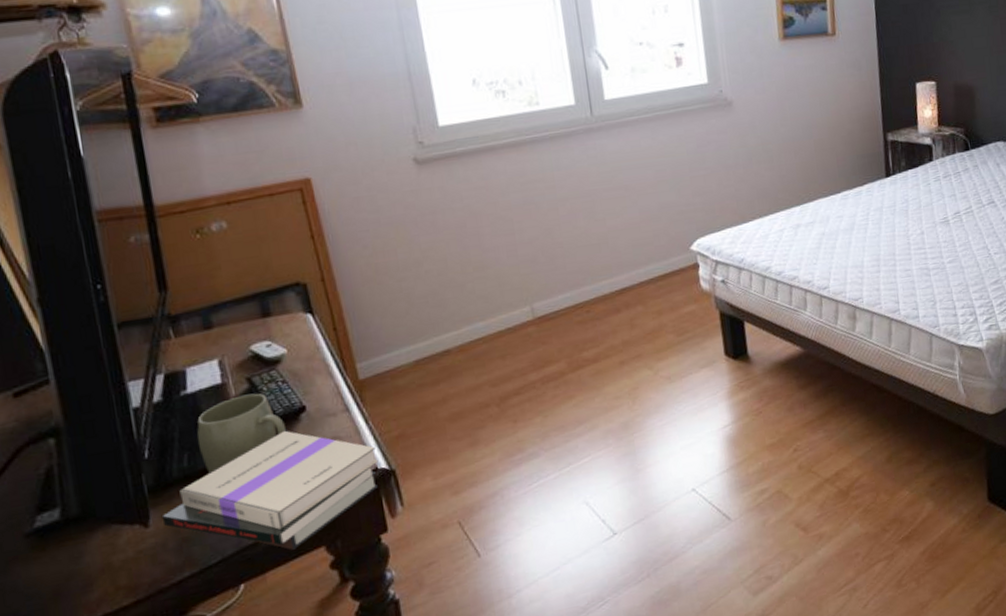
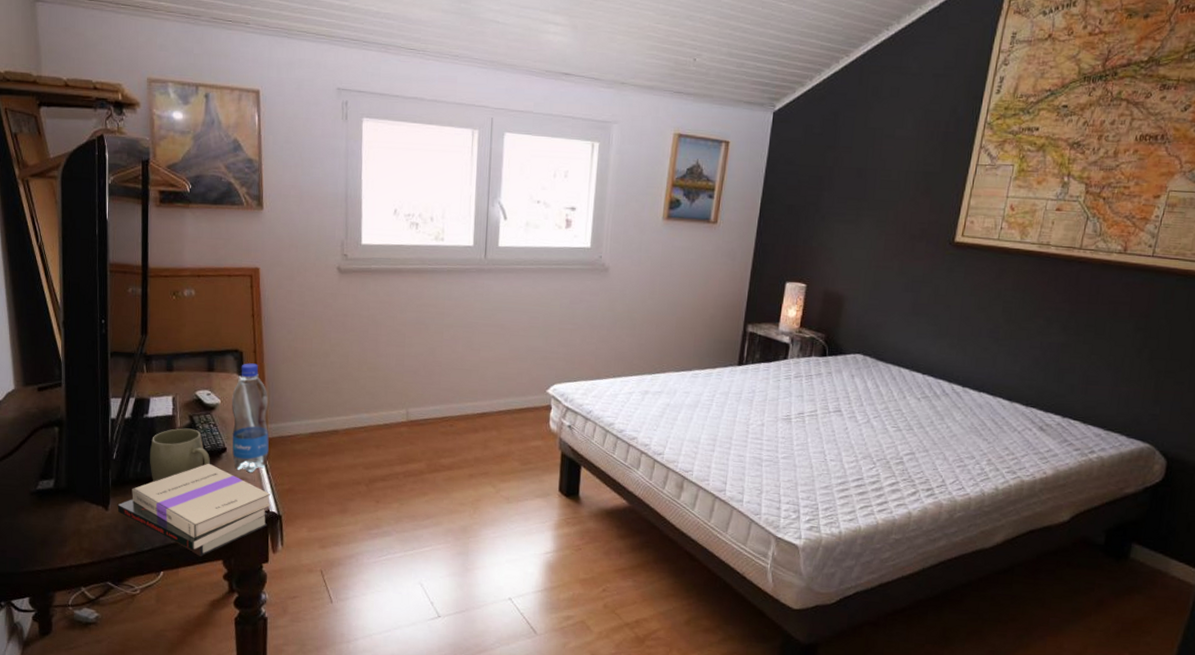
bottle: none [301,294,365,430] -> present [232,363,269,473]

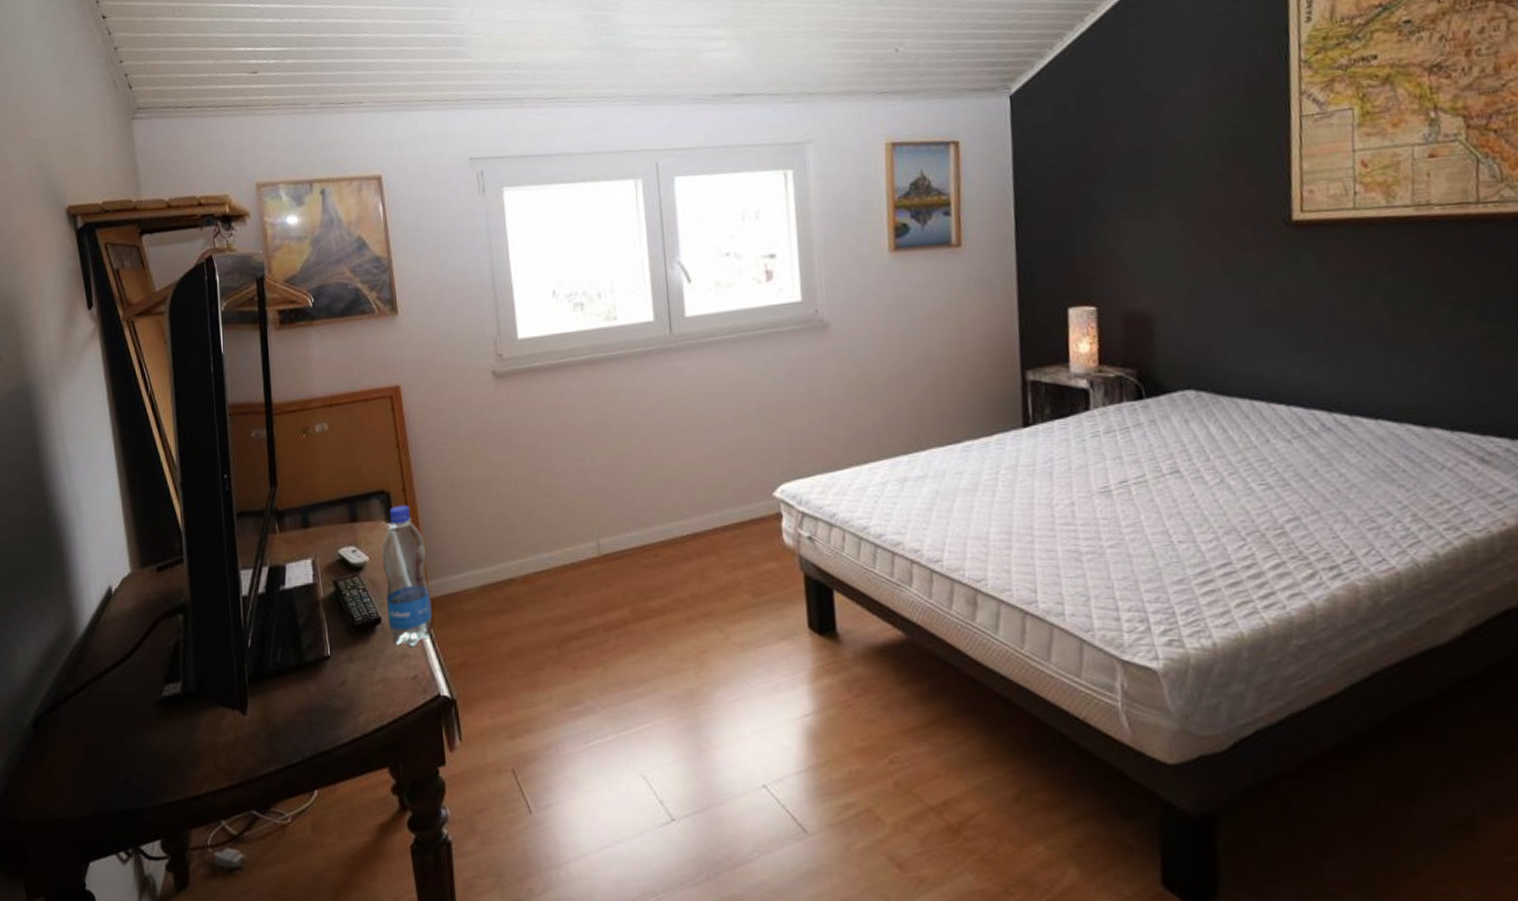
books: present [117,463,271,557] -> none [257,640,442,765]
mug: present [149,428,210,482] -> none [289,597,363,672]

